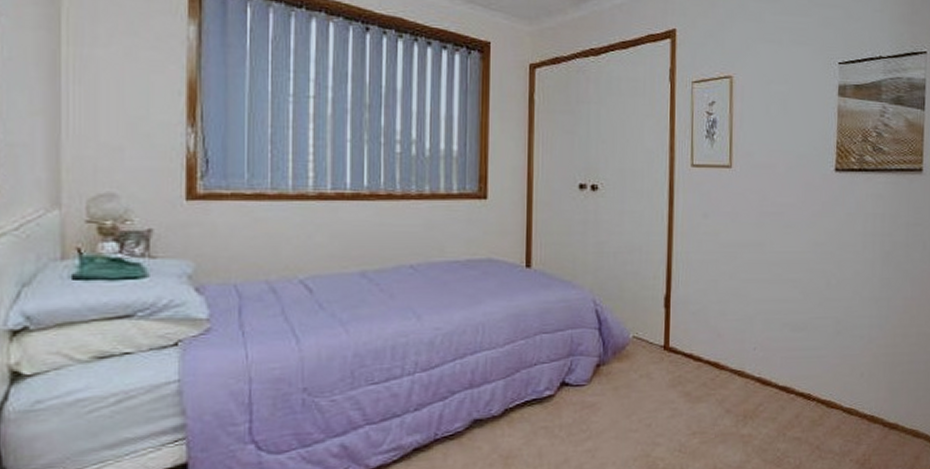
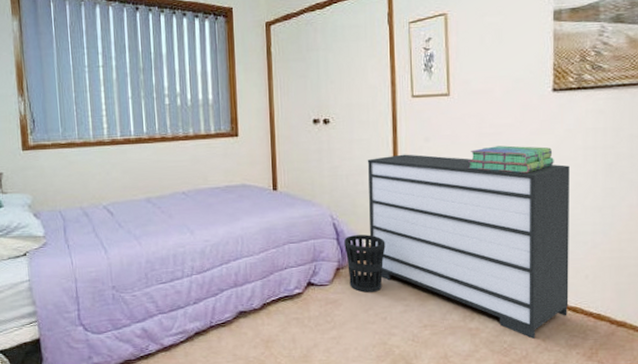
wastebasket: none [607,324,654,394] -> present [344,234,386,293]
dresser: none [635,231,849,445] -> present [367,154,570,339]
stack of books: none [748,227,834,259] -> present [468,145,554,174]

